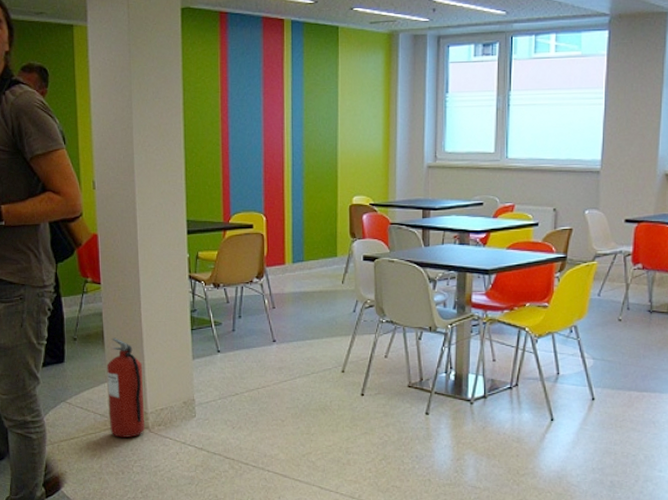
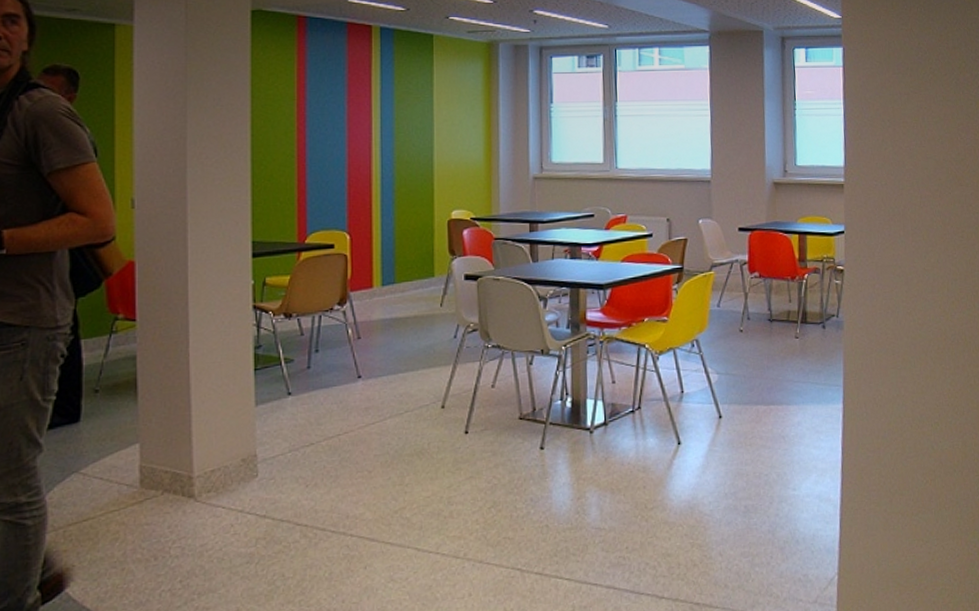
fire extinguisher: present [107,337,145,437] -> none [139,385,189,512]

